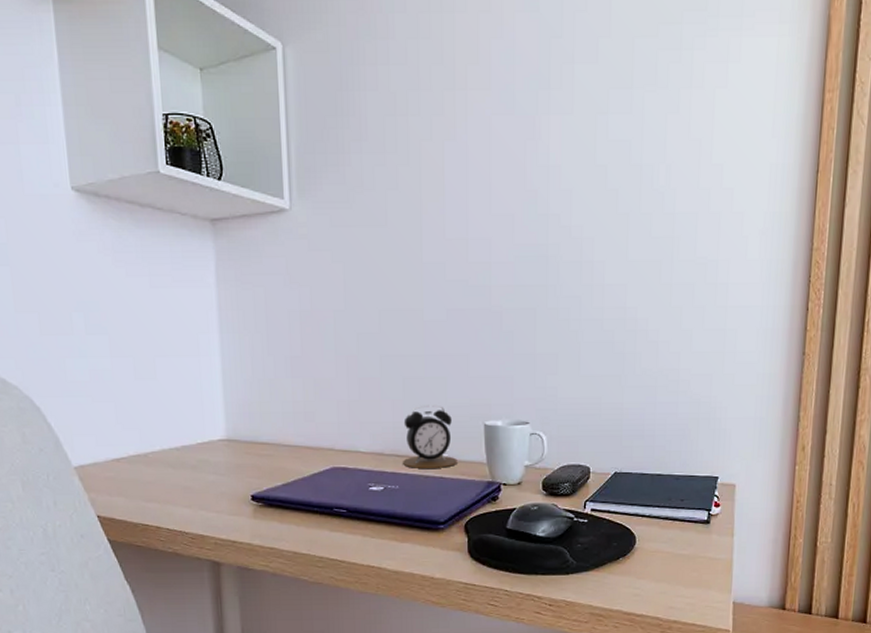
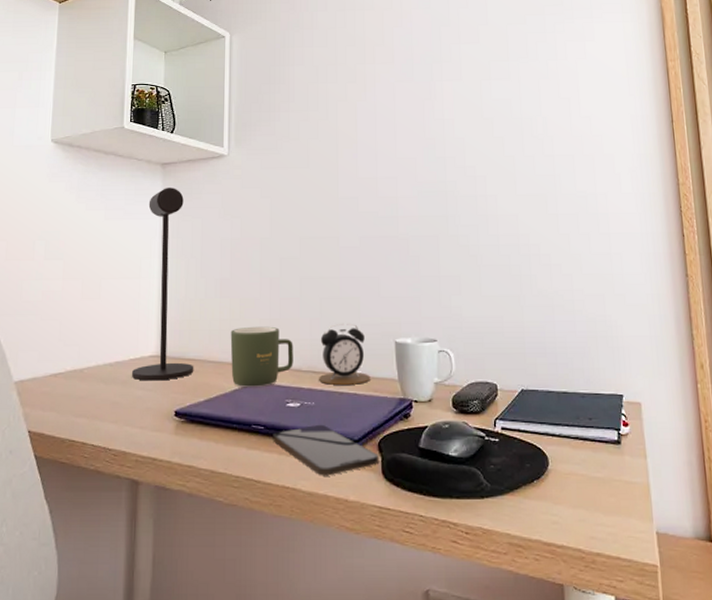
desk lamp: none [200,249,269,465] -> present [131,188,194,381]
mug: none [305,408,375,472] -> present [230,326,293,388]
phone: none [356,507,465,556] -> present [273,424,379,476]

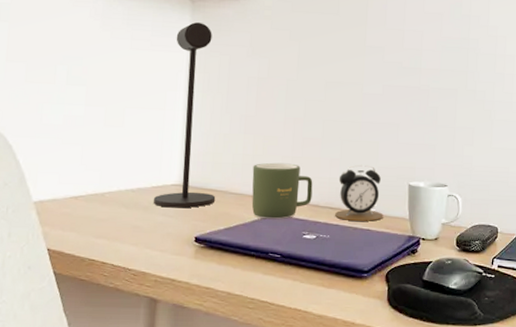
phone: present [273,424,379,476] -> none [288,255,385,302]

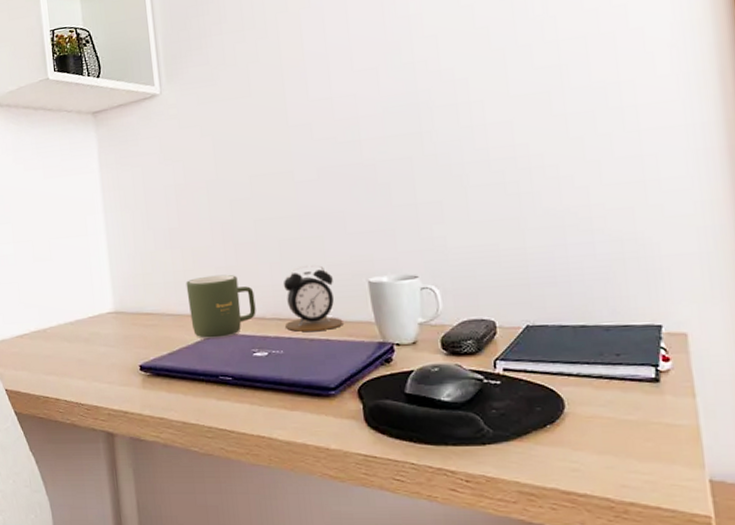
desk lamp: present [153,22,216,208] -> none [85,137,154,338]

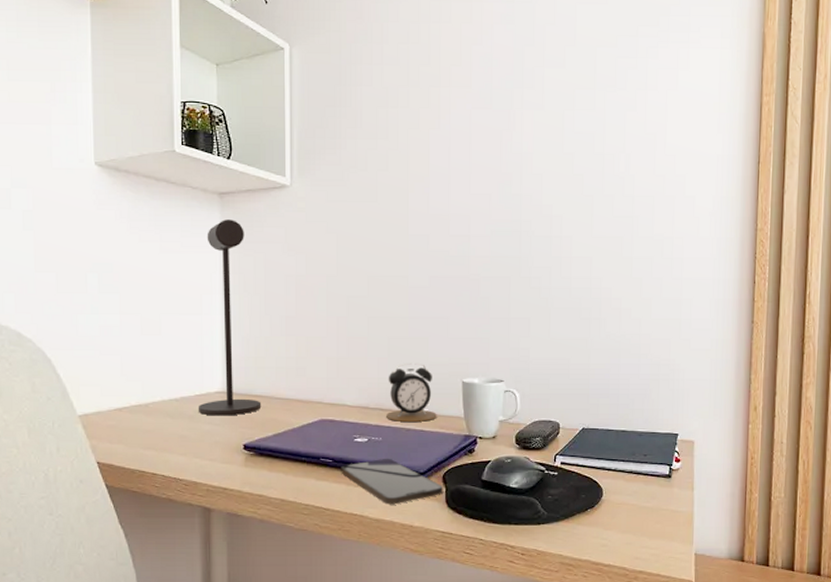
desk lamp: none [85,137,154,338] -> present [198,220,262,416]
mug: present [185,274,256,340] -> none [297,364,361,424]
phone: none [242,372,360,425] -> present [341,458,443,505]

